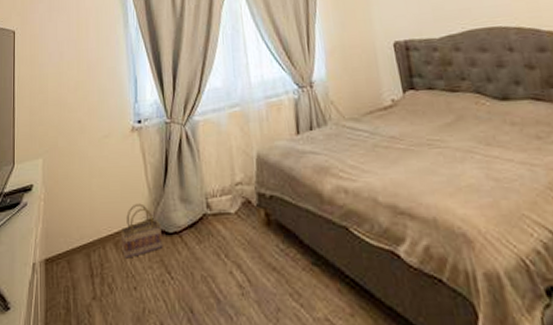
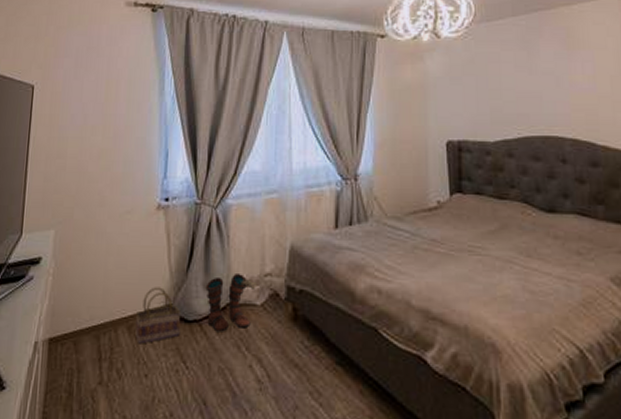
boots: none [182,185,230,242] -> present [205,274,258,332]

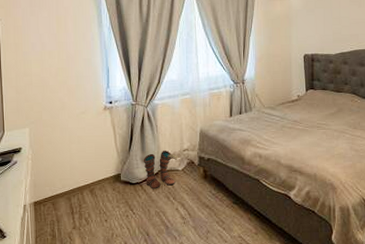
basket: present [135,287,181,344] -> none [95,163,128,201]

